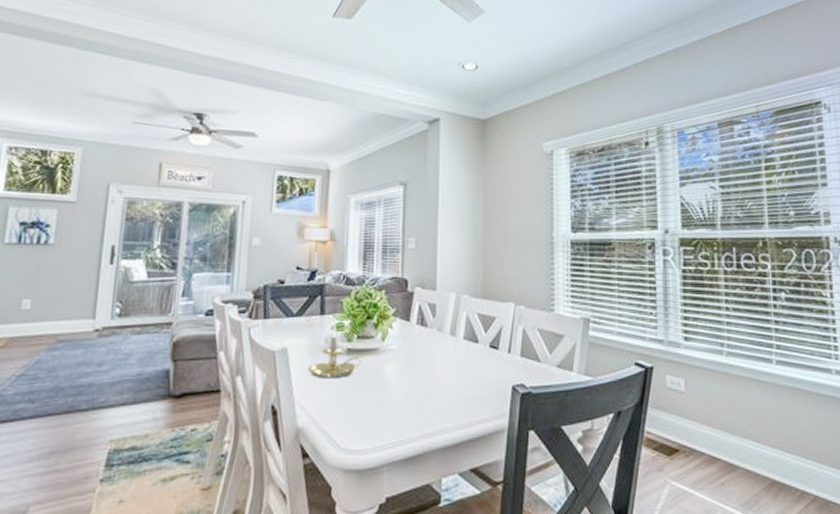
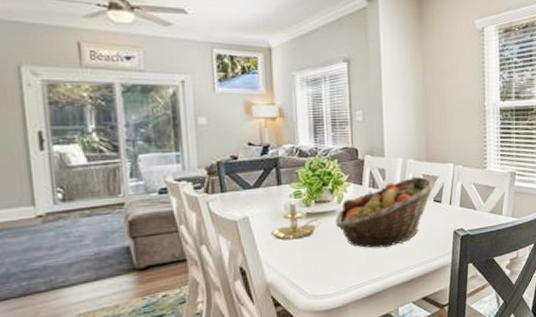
fruit basket: none [376,315,494,400] -> present [335,176,437,248]

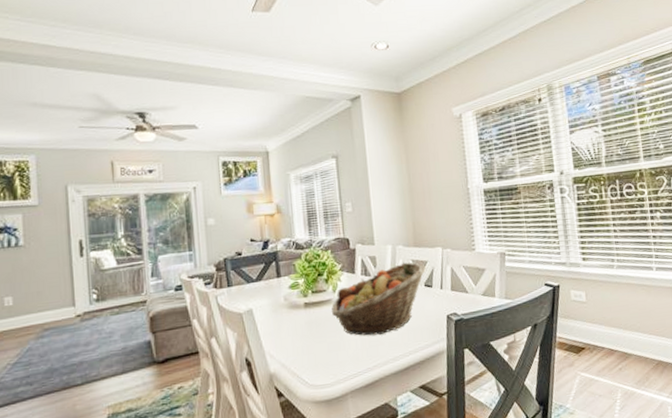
candle holder: present [270,192,323,240] -> none [272,284,320,330]

